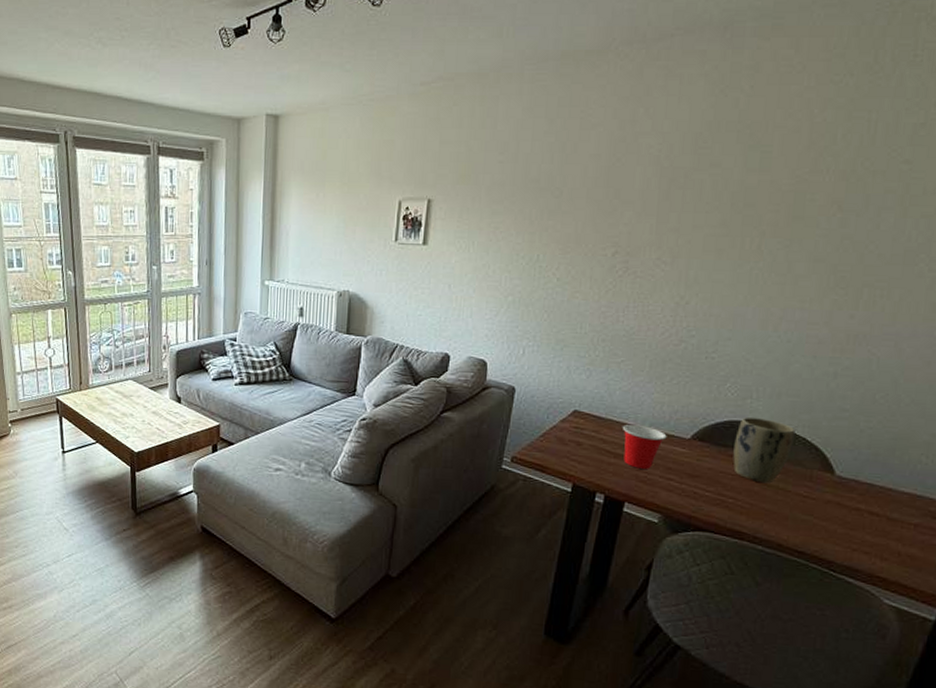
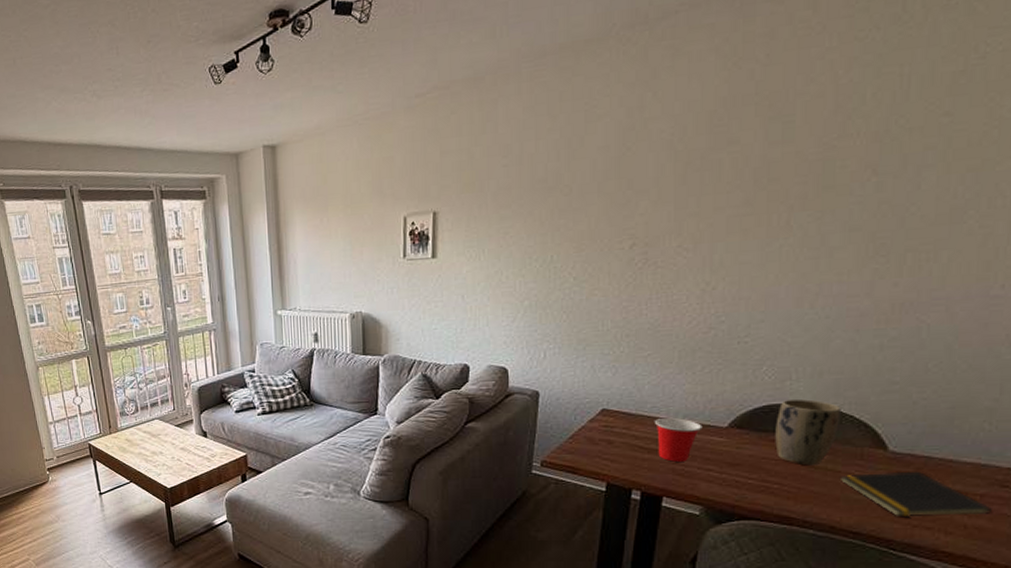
notepad: none [789,494,924,545] -> present [839,471,992,518]

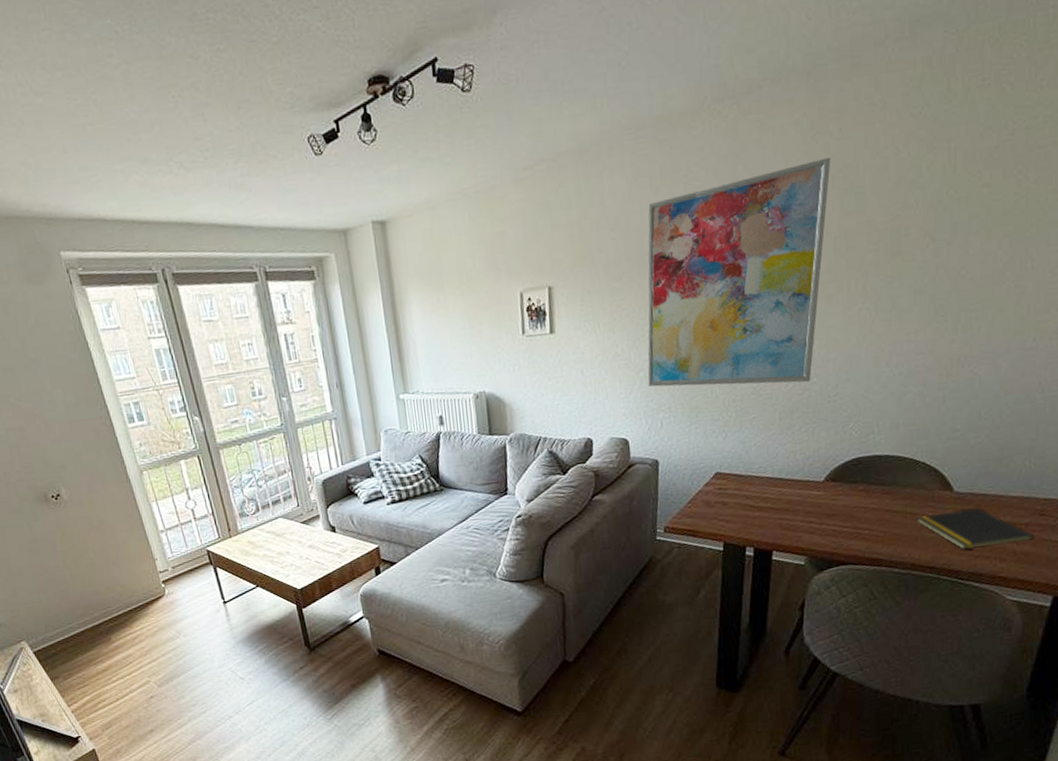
wall art: none [533,83,755,321] -> present [647,157,831,387]
cup: present [655,417,702,462] -> none [762,476,803,518]
plant pot: present [775,399,841,466] -> none [863,450,915,511]

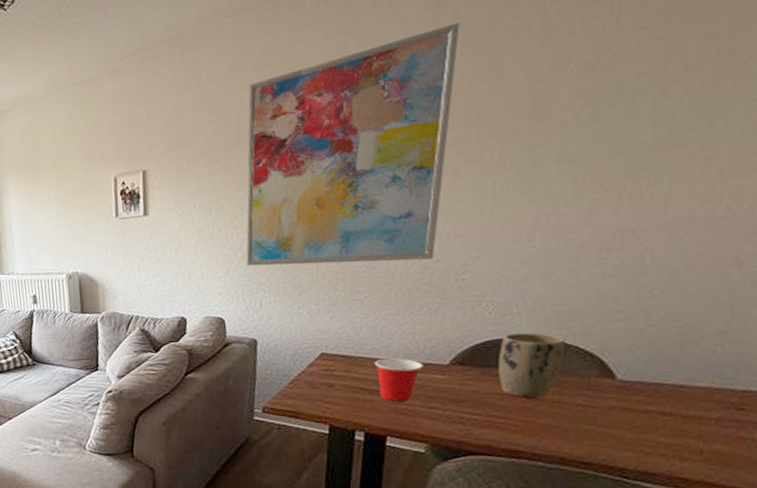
cup: none [762,476,803,518] -> present [375,358,424,402]
plant pot: none [863,450,915,511] -> present [498,332,566,399]
notepad: present [916,508,1034,551] -> none [567,398,728,446]

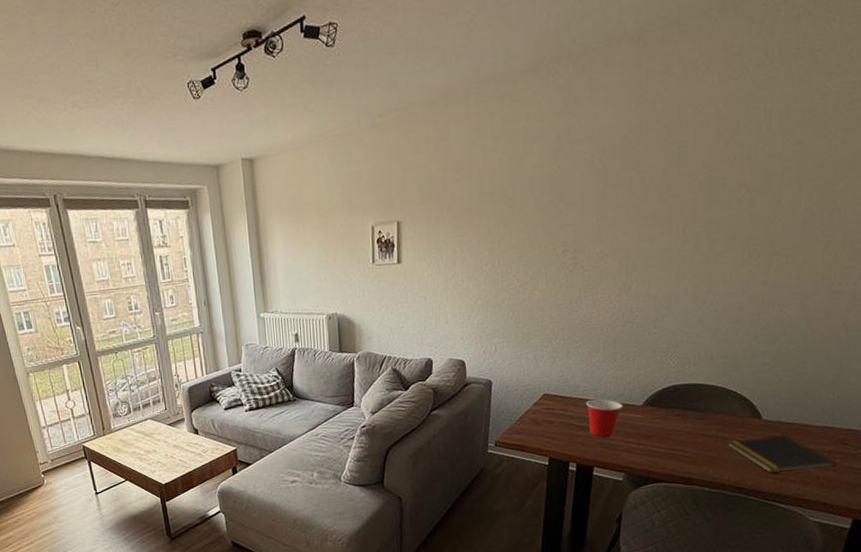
wall art: present [246,22,460,266] -> none [484,113,657,316]
plant pot: present [498,332,566,399] -> none [679,379,727,435]
notepad: none [567,398,728,446] -> present [727,435,836,474]

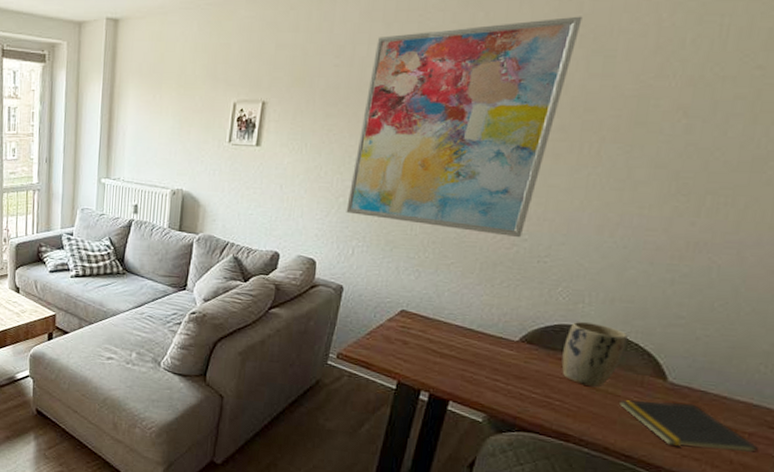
wall art: none [484,113,657,316] -> present [346,16,583,238]
cup: present [586,399,623,437] -> none [449,325,495,369]
plant pot: none [679,379,727,435] -> present [561,321,628,388]

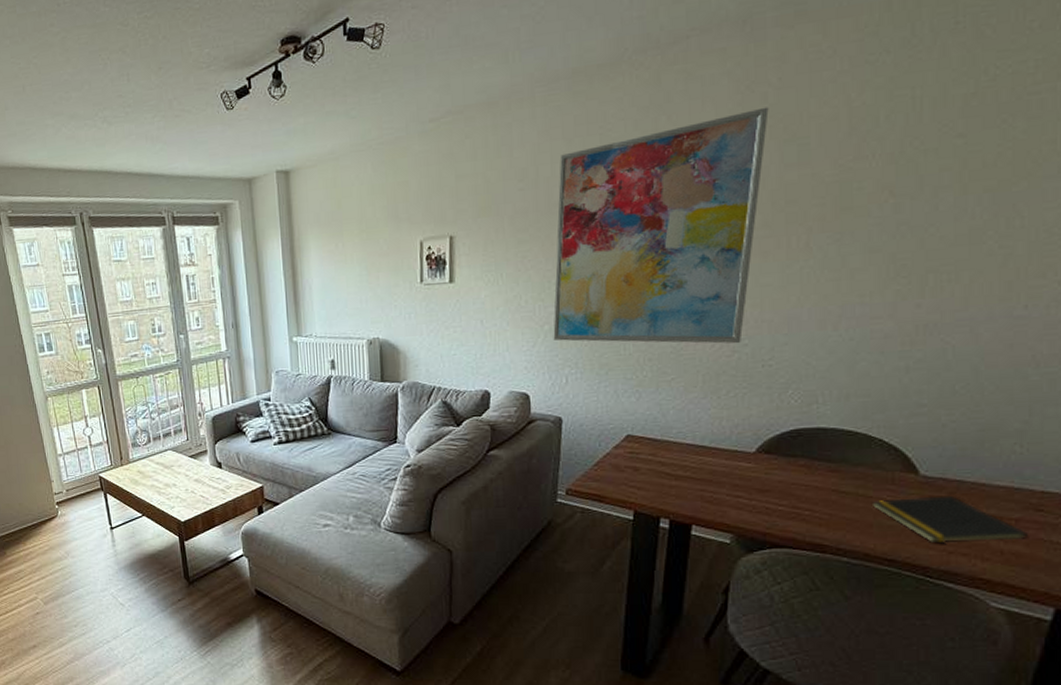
plant pot: present [561,321,628,388] -> none [804,422,870,491]

